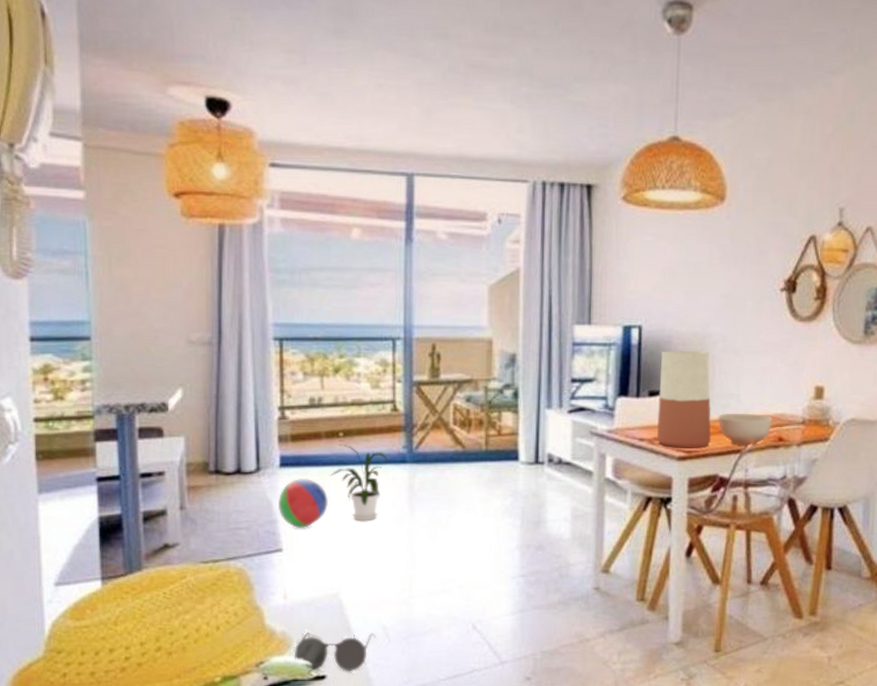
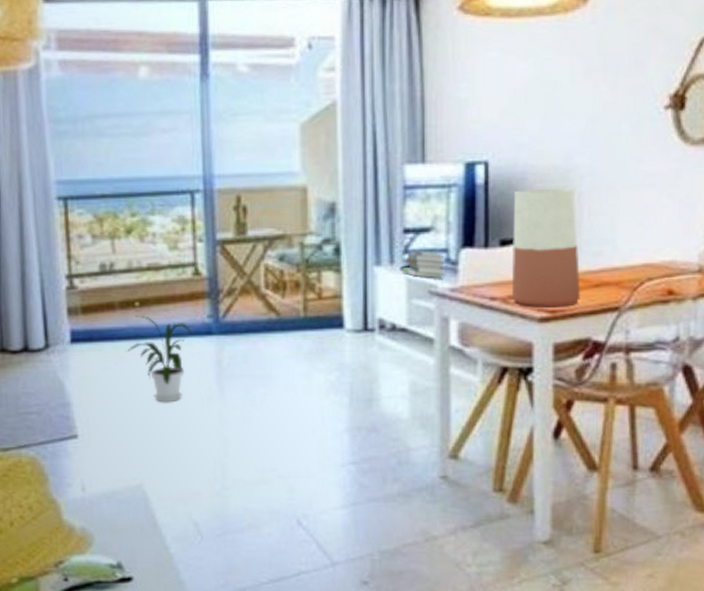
beach ball: present [277,479,329,528] -> none [70,355,127,411]
sunglasses: present [294,631,377,672] -> none [95,527,187,574]
books: none [568,398,605,421] -> present [401,251,446,278]
bowl: present [718,413,773,446] -> none [588,261,659,302]

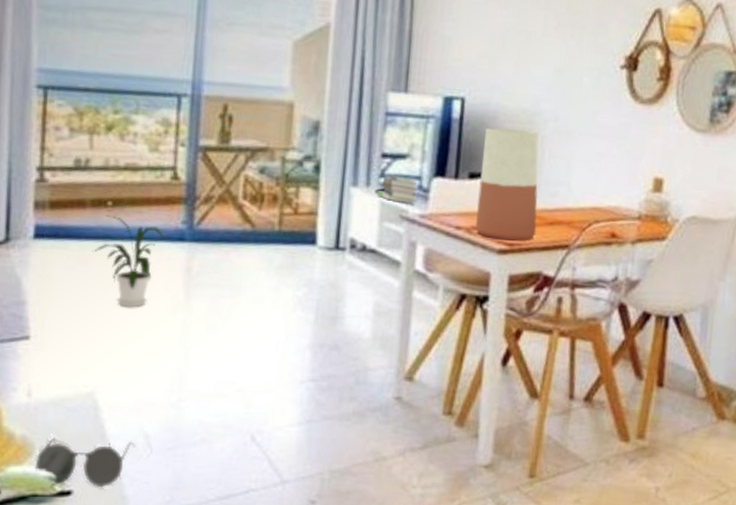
sunglasses: none [95,527,187,574] -> present [34,437,136,488]

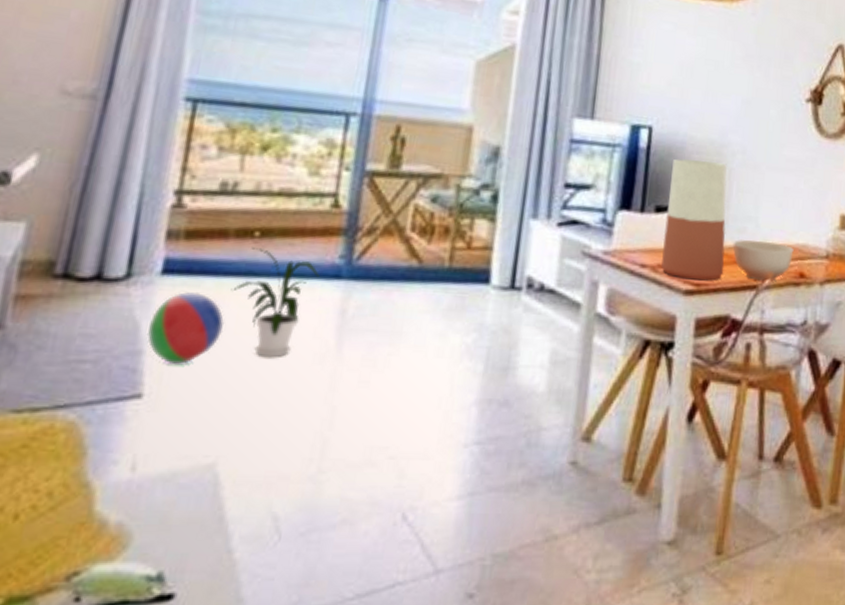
beach ball: none [27,253,90,312] -> present [146,292,225,364]
sunglasses: present [34,437,136,488] -> none [129,523,262,588]
books: present [376,176,418,204] -> none [557,208,601,239]
bowl: none [545,203,606,241] -> present [733,240,794,282]

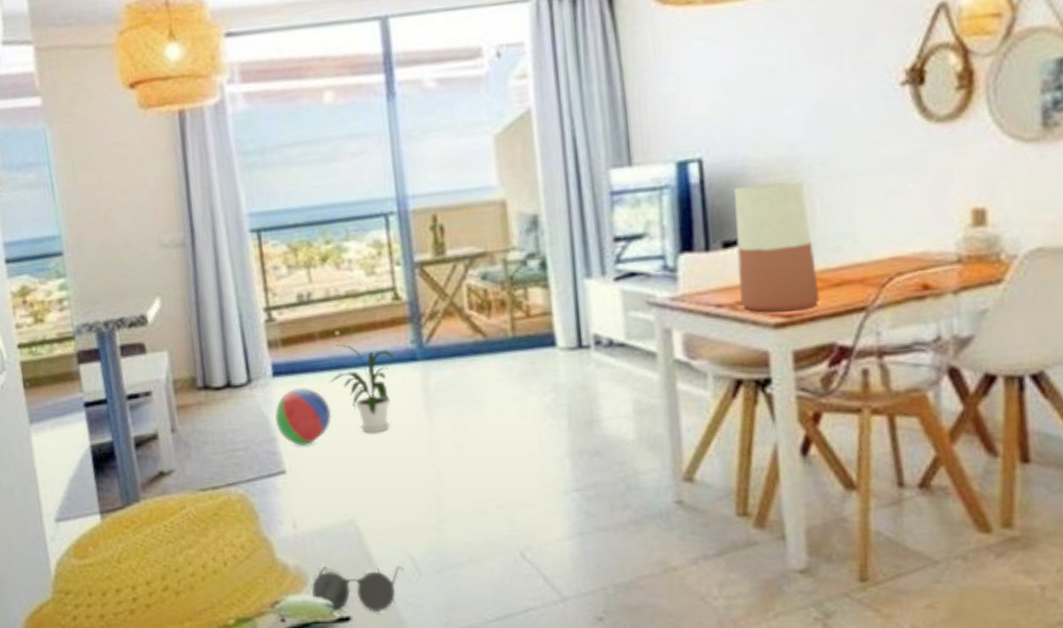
sunglasses: none [129,523,262,588] -> present [311,565,405,613]
bowl: present [733,240,794,282] -> none [826,255,910,300]

